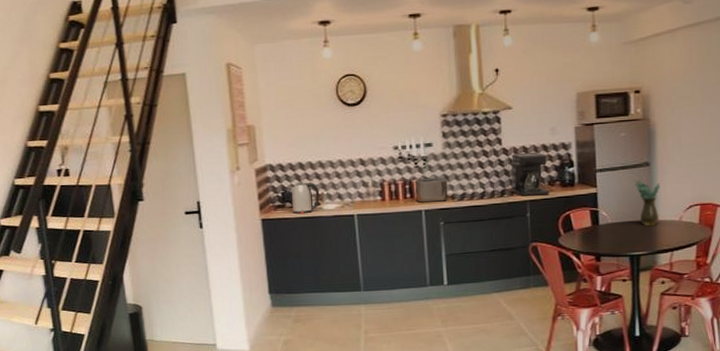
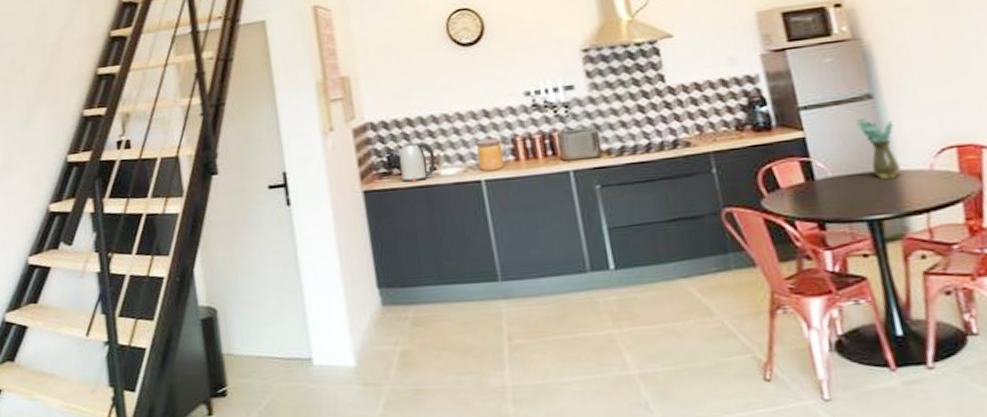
jar: none [352,182,373,208] -> present [475,138,504,172]
coffee maker: present [510,152,549,196] -> none [680,88,739,147]

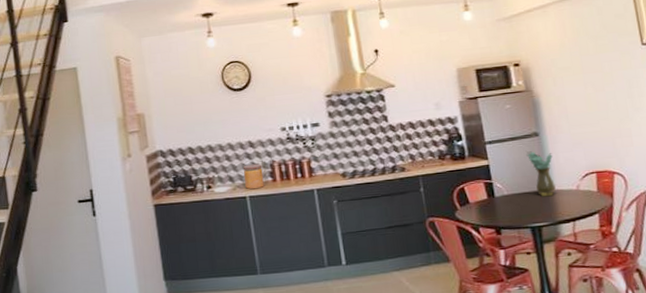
kettle: present [397,142,436,184] -> none [182,166,212,199]
toaster: present [557,127,604,163] -> none [305,156,340,183]

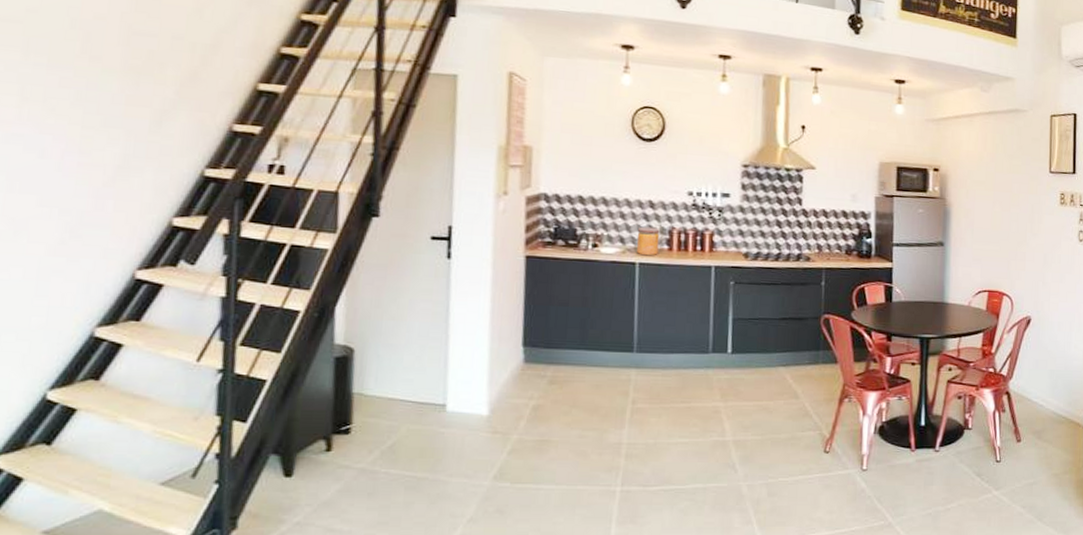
vase: present [525,150,556,198] -> none [928,259,953,310]

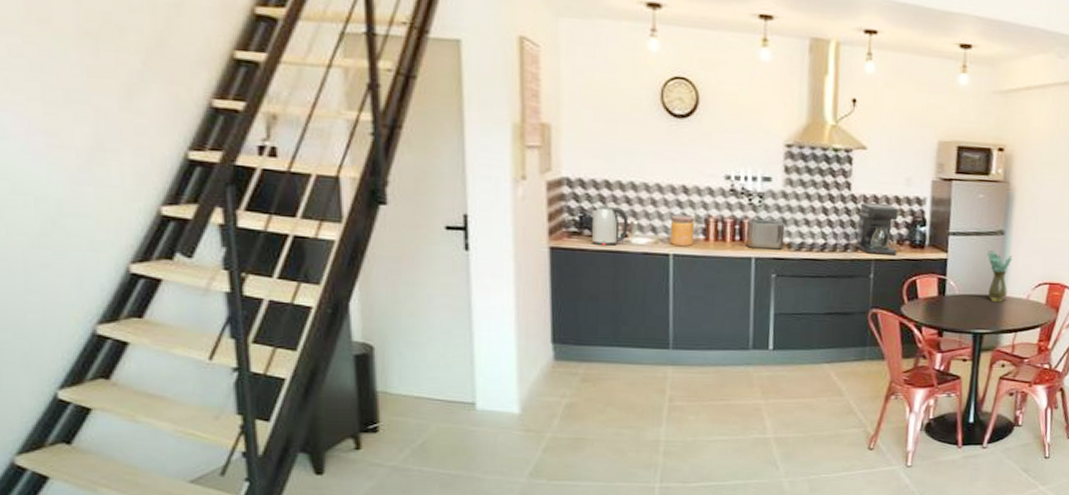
kettle: none [564,218,599,256] -> present [591,205,629,247]
toaster: none [706,231,743,259] -> present [746,219,786,250]
coffee maker: none [806,216,846,265] -> present [854,202,899,255]
vase: none [928,259,953,310] -> present [986,249,1013,304]

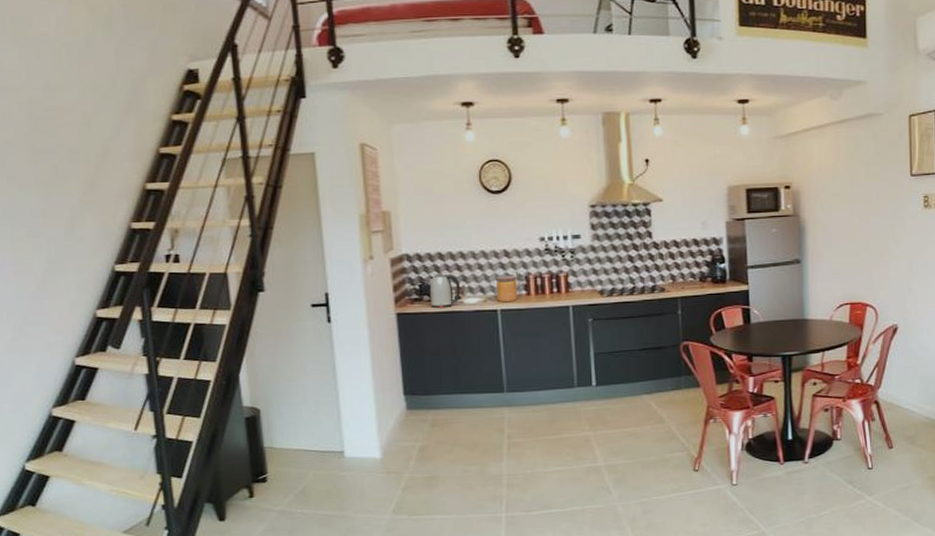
toaster: present [746,219,786,250] -> none [563,271,598,299]
coffee maker: present [854,202,899,255] -> none [660,246,701,293]
vase: present [986,249,1013,304] -> none [786,277,811,327]

